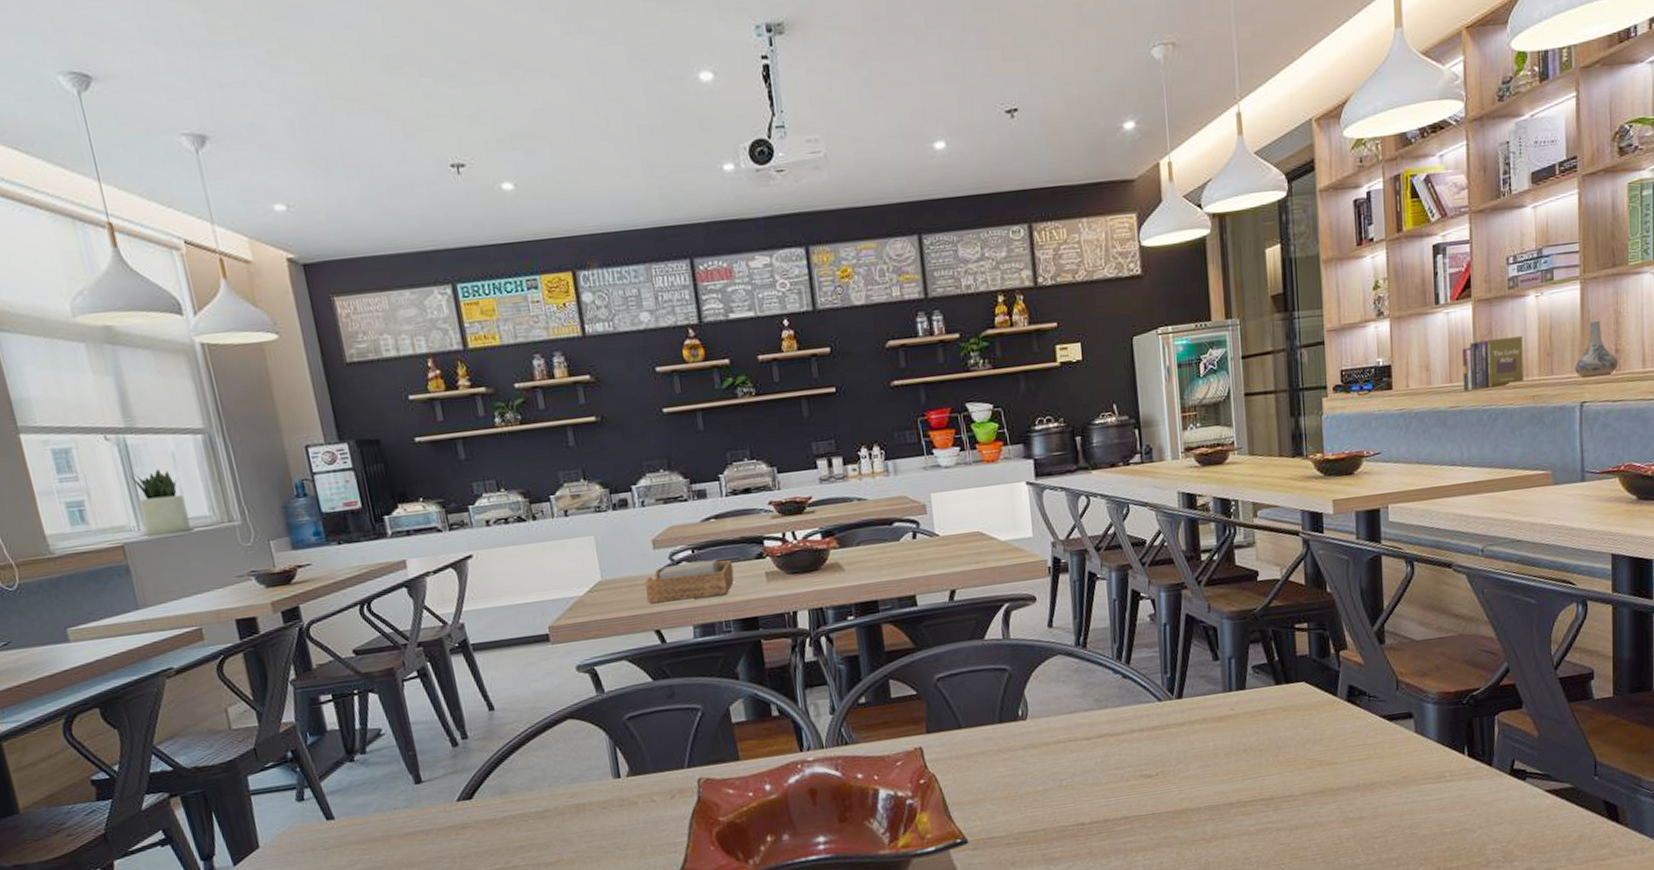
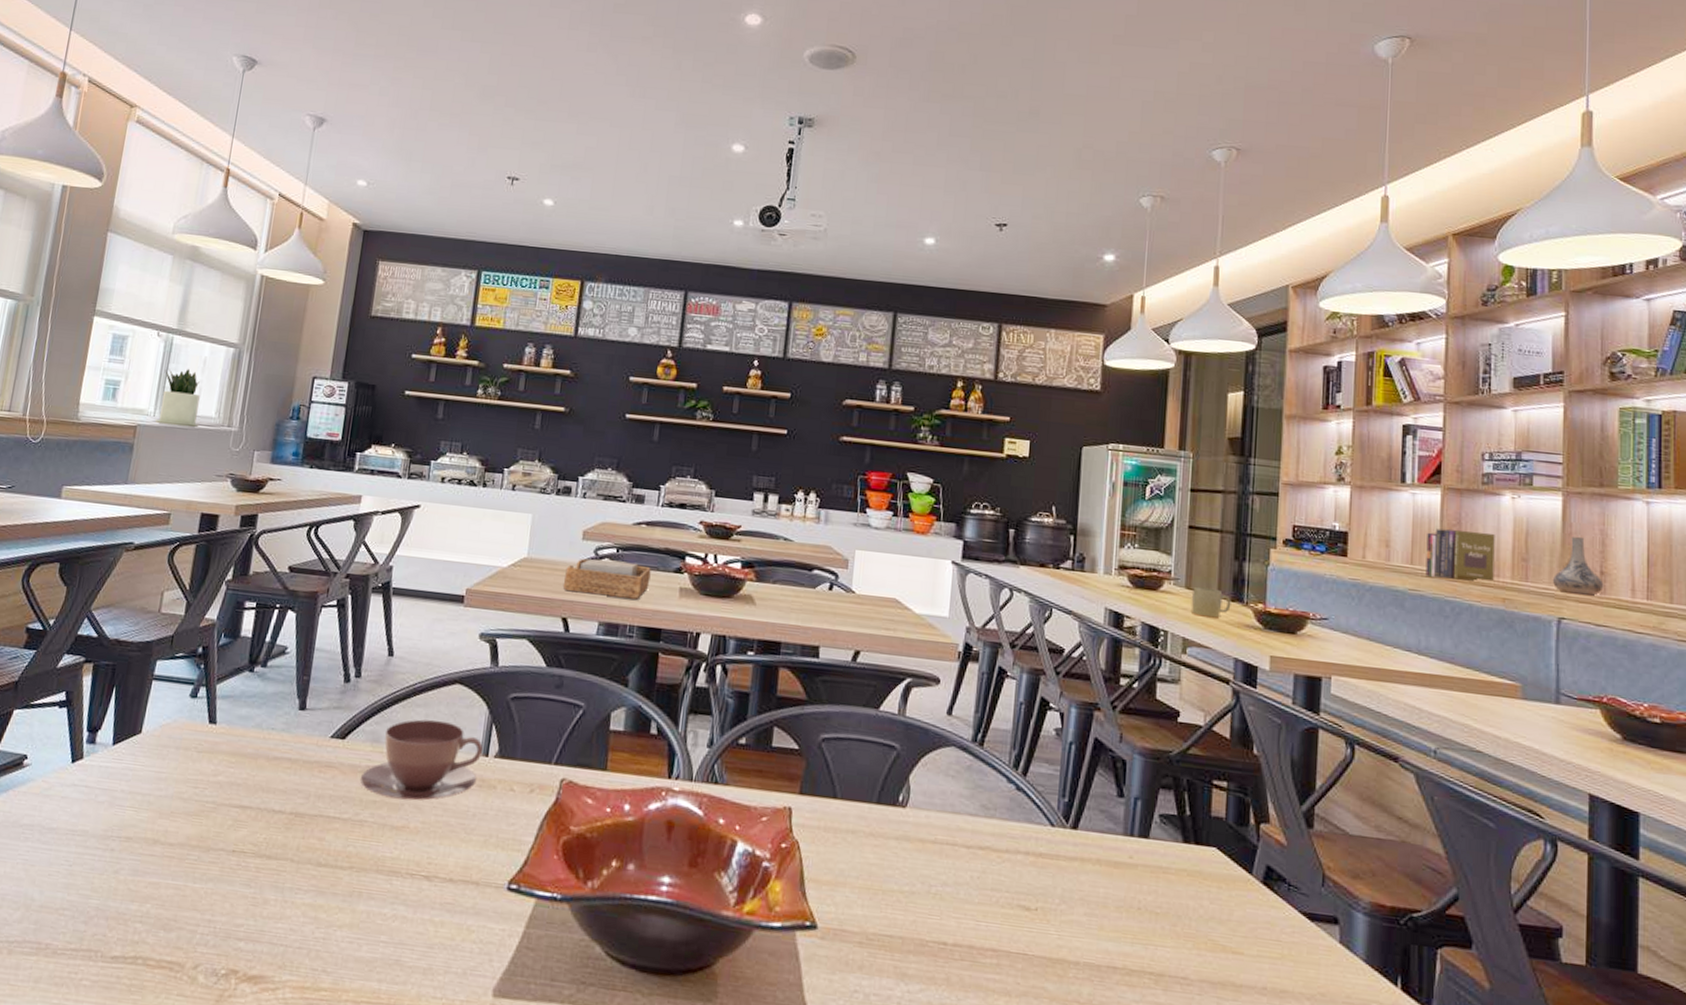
teacup: none [499,756,616,840] -> present [359,719,483,801]
mug: none [1255,449,1293,480] -> present [1191,586,1231,620]

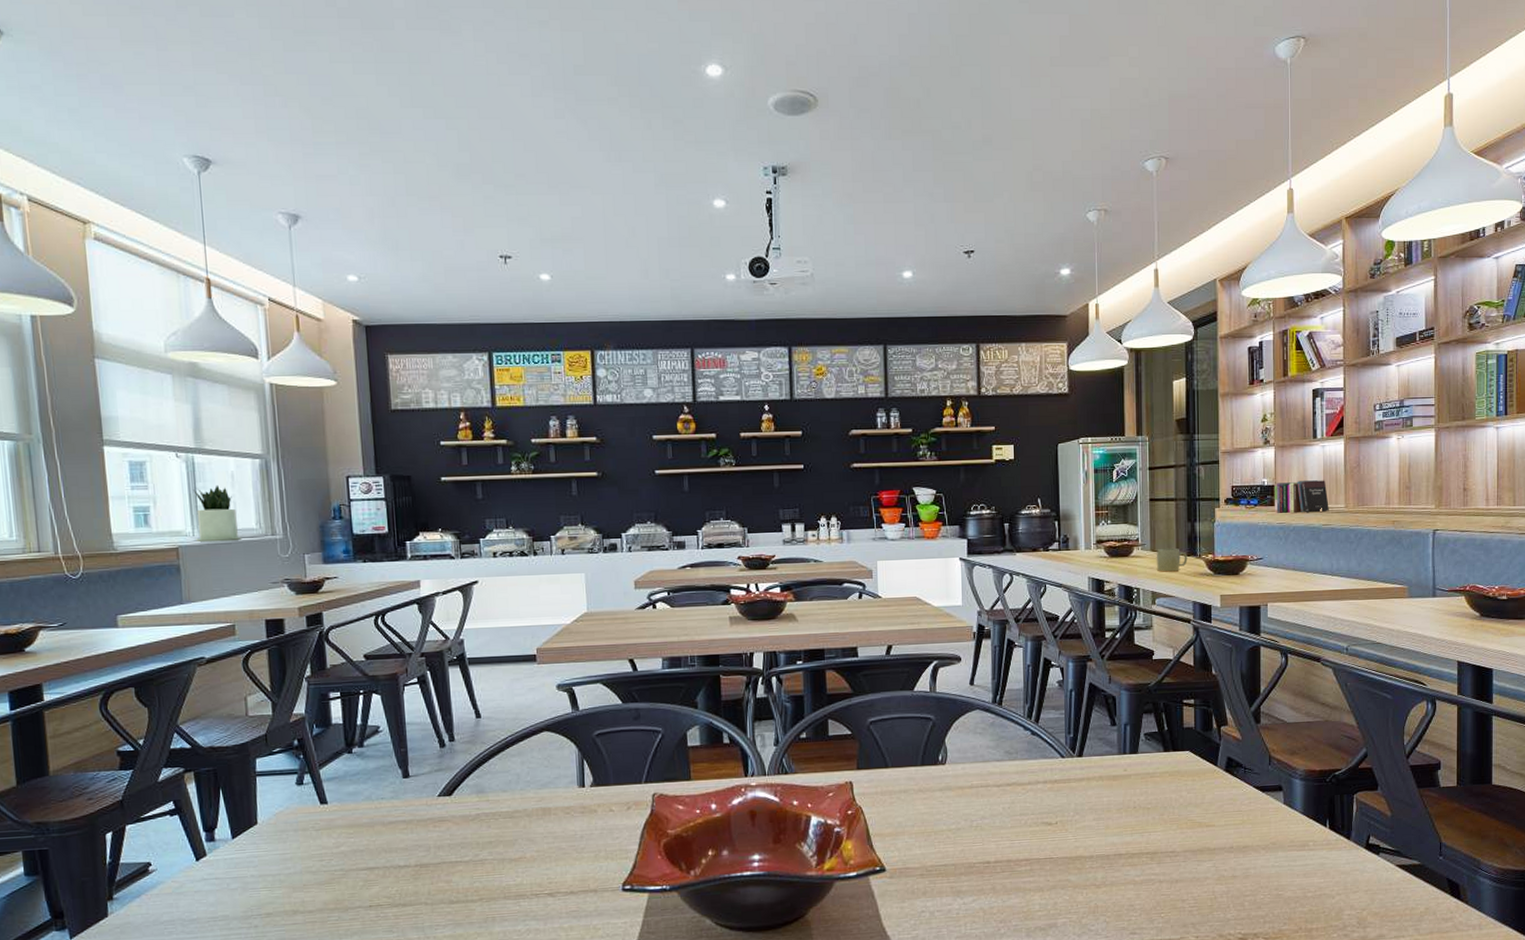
teacup: present [359,719,483,801] -> none [472,764,579,837]
napkin holder: present [562,558,651,600] -> none [624,602,702,636]
books: none [1346,529,1418,575] -> present [1274,480,1329,513]
books: present [1425,528,1495,582] -> none [1335,471,1386,513]
decorative vase: present [1552,536,1604,597] -> none [1428,462,1466,511]

